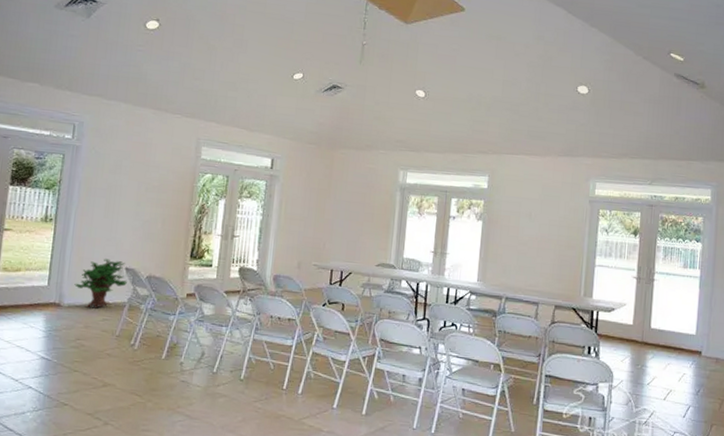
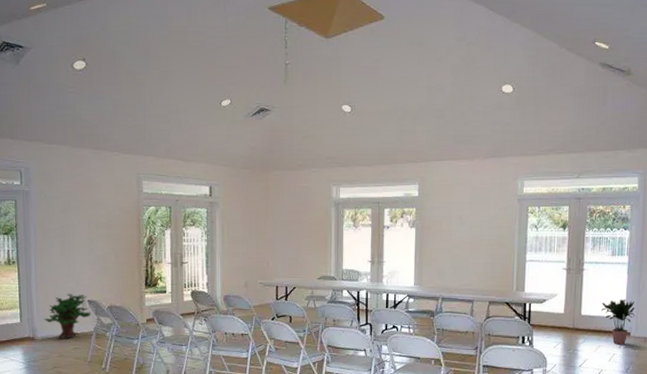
potted plant: none [672,314,706,364] -> present [601,298,635,345]

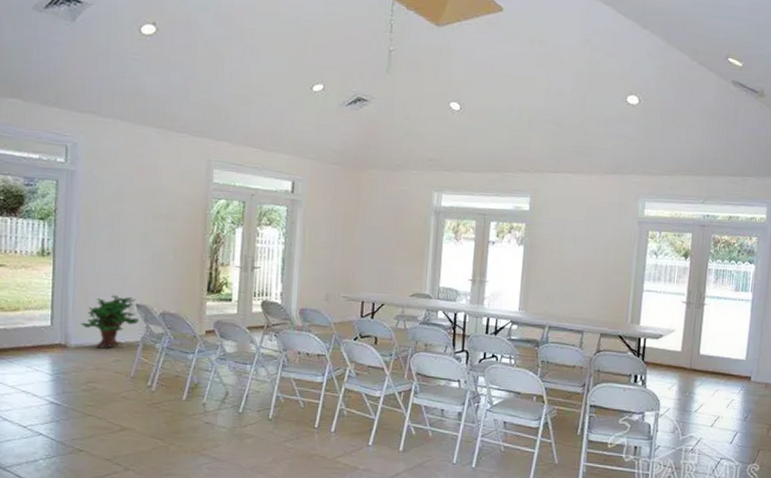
potted plant: present [601,298,635,345] -> none [721,338,757,390]

